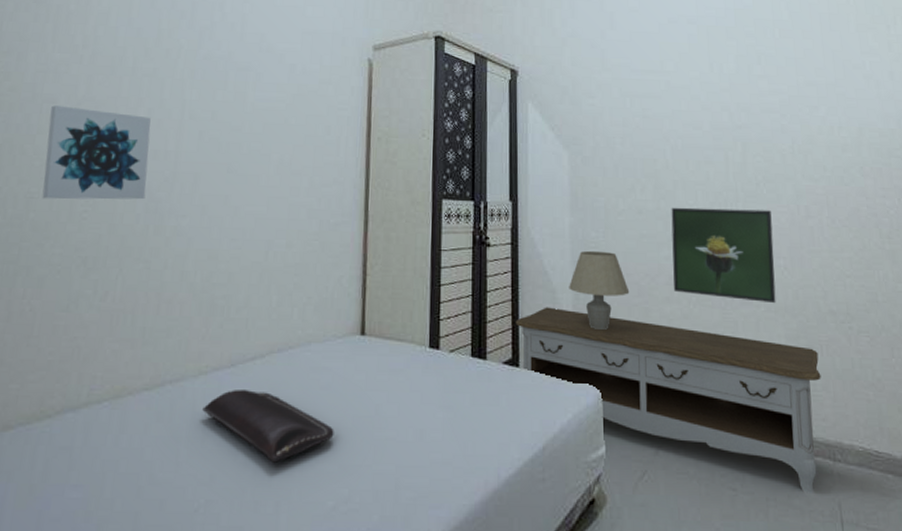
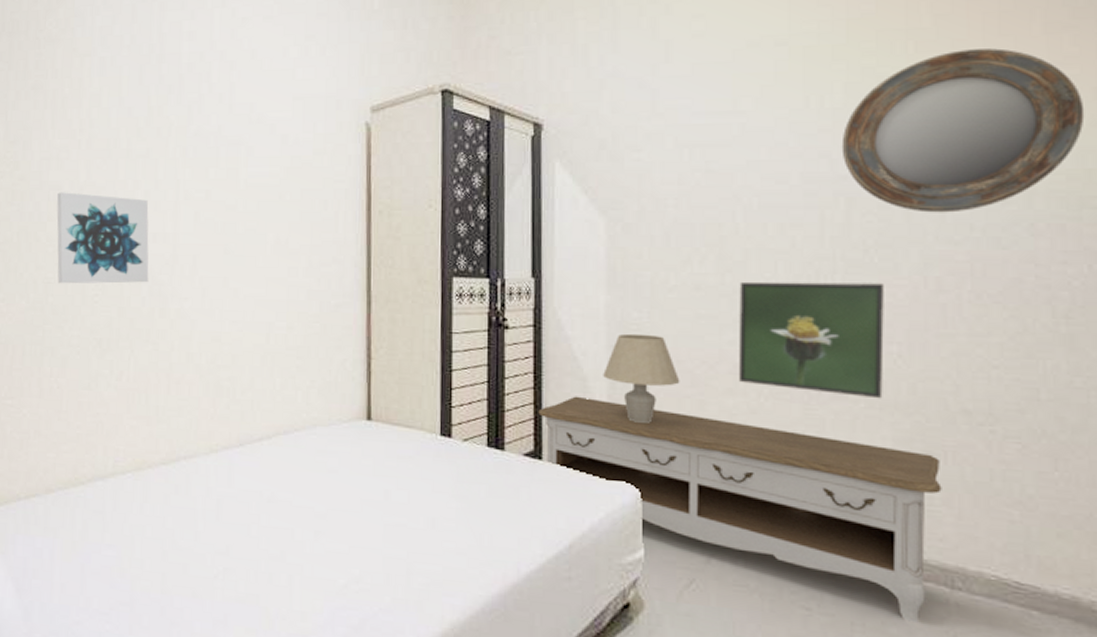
glasses case: present [202,390,334,463] -> none [215,468,343,539]
home mirror: none [736,38,886,157] -> present [841,48,1085,213]

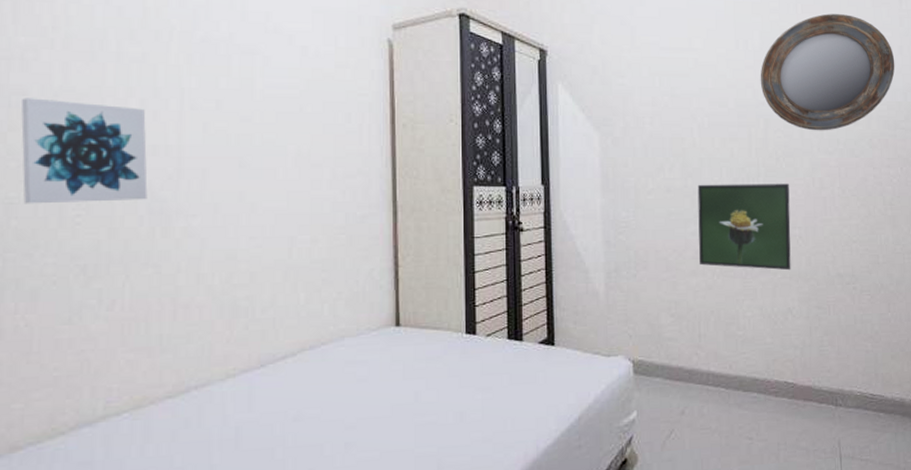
storage bench: present [538,396,942,623] -> none [550,286,828,435]
table lamp: present [603,333,680,423] -> none [601,230,659,305]

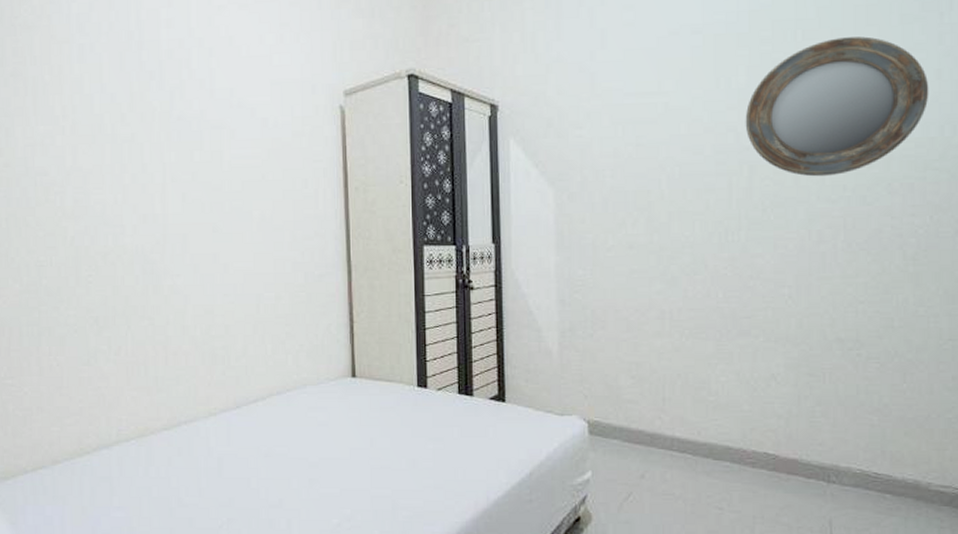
wall art: present [21,98,148,204] -> none [44,177,141,266]
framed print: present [697,183,791,271] -> none [665,237,778,334]

